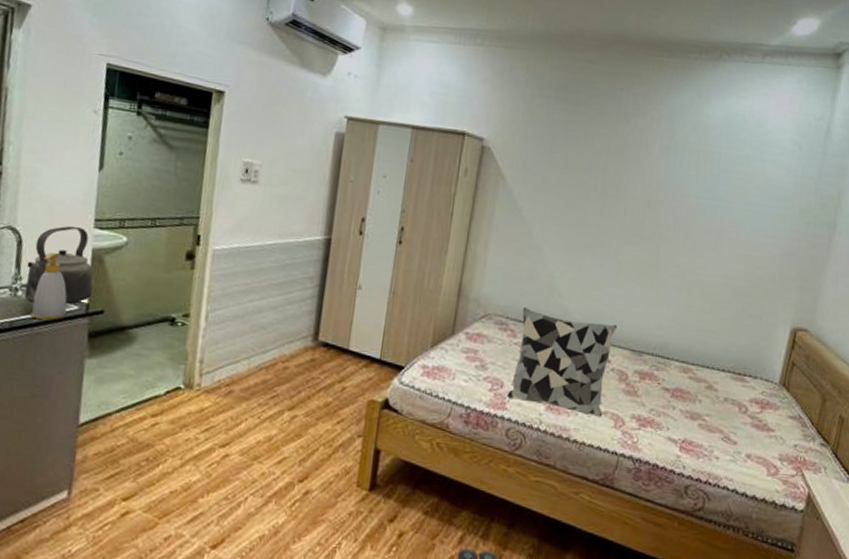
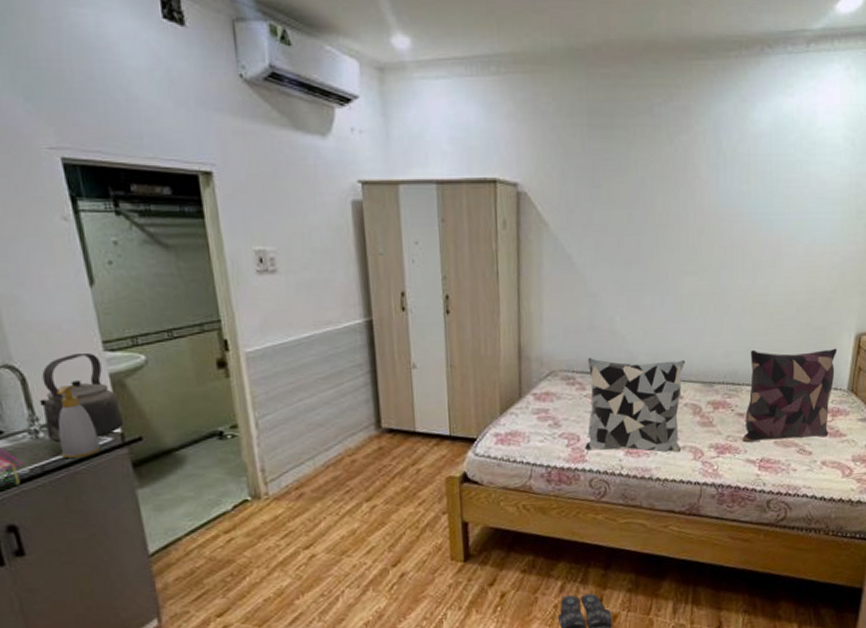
pillow: none [665,326,772,429] -> present [742,348,837,442]

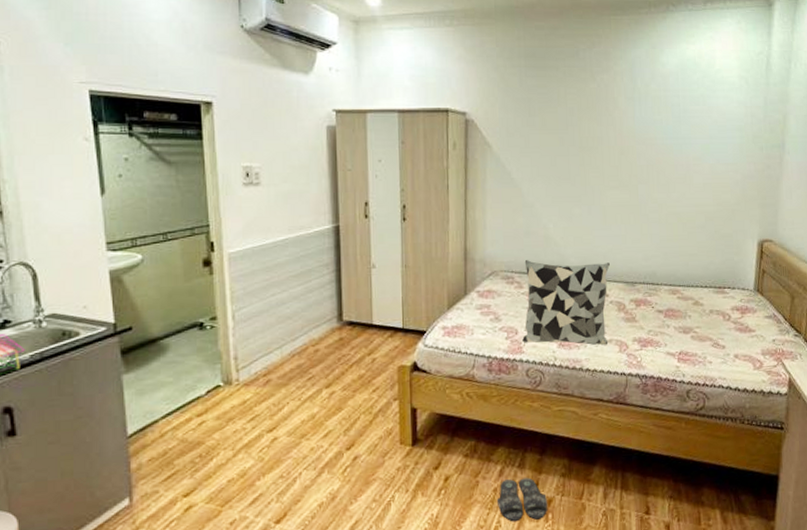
kettle: present [39,353,124,442] -> none [46,253,117,331]
soap bottle: present [57,385,102,459] -> none [59,281,95,347]
pillow: present [742,348,837,442] -> none [662,253,743,336]

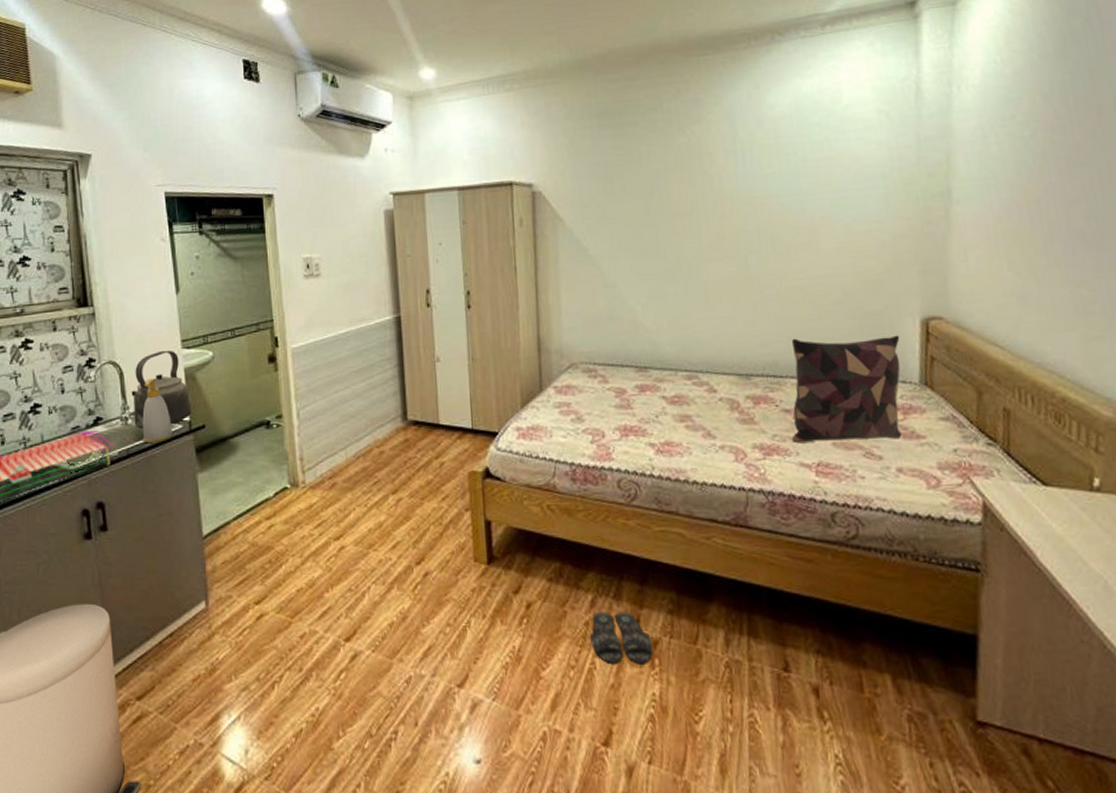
kettle: none [46,253,117,331] -> present [131,351,192,428]
soap bottle: none [59,281,95,347] -> present [142,378,173,444]
pillow: present [522,260,610,345] -> none [609,349,720,453]
pillow: none [662,253,743,336] -> present [791,335,902,442]

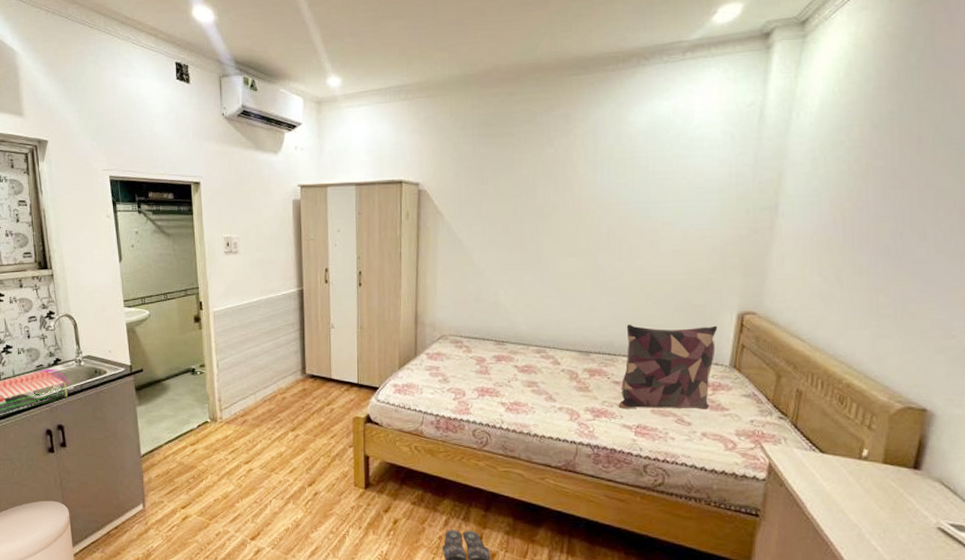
kettle: present [131,351,192,428] -> none [84,308,132,369]
soap bottle: present [142,378,173,444] -> none [92,330,117,382]

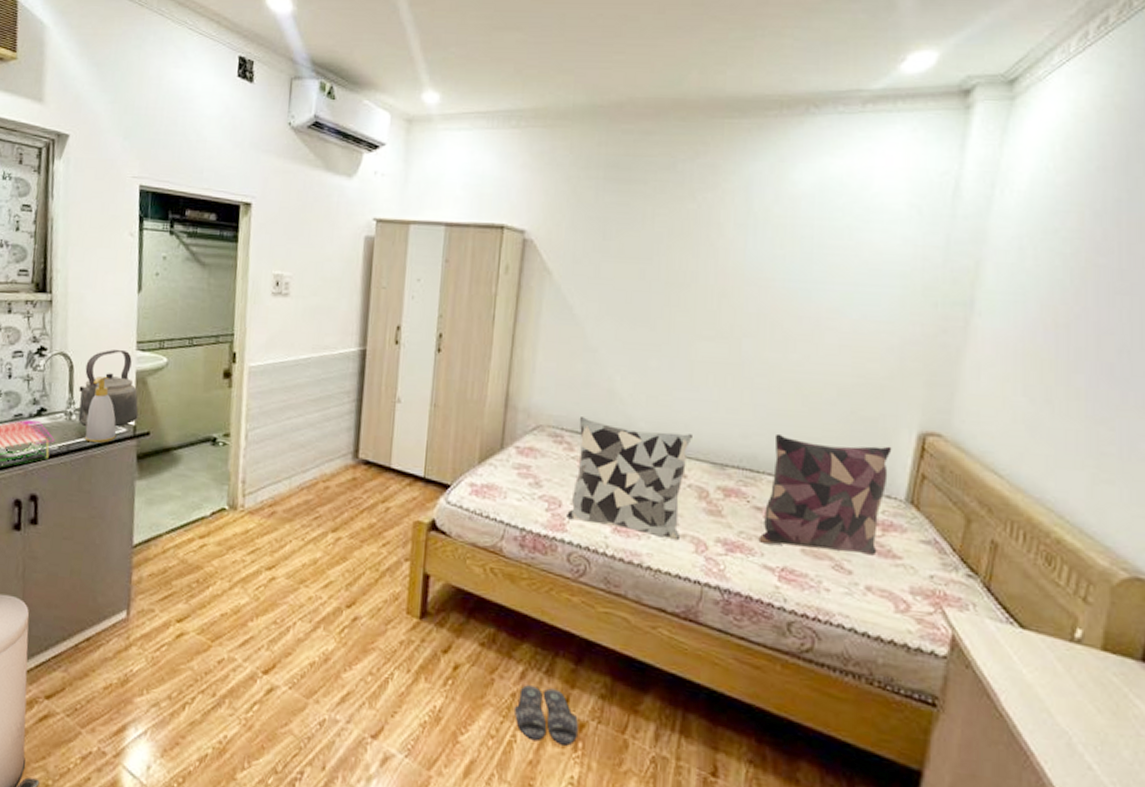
kettle: none [84,308,132,369] -> present [78,350,139,426]
soap bottle: none [92,330,117,382] -> present [84,376,117,444]
pillow: none [470,326,562,413] -> present [567,417,692,541]

